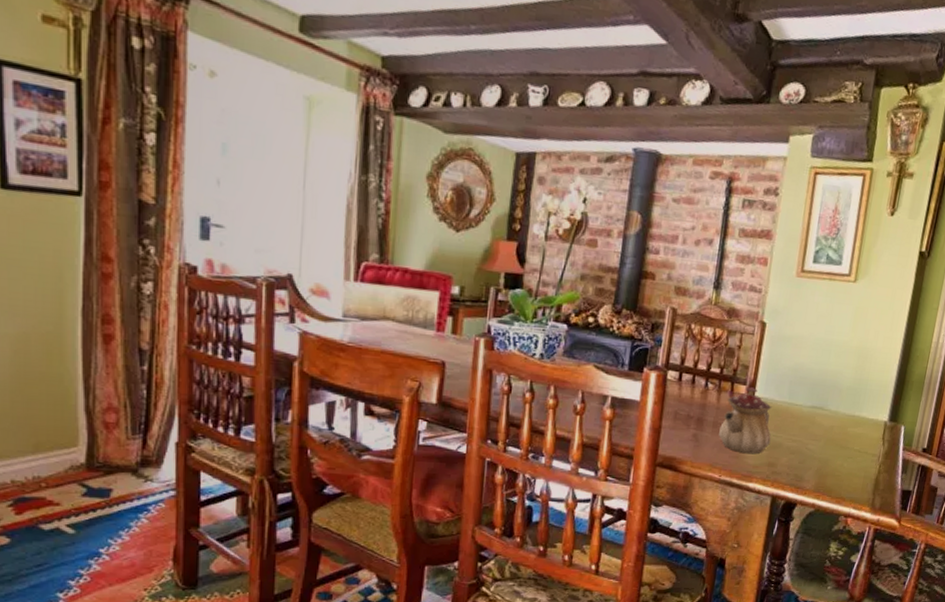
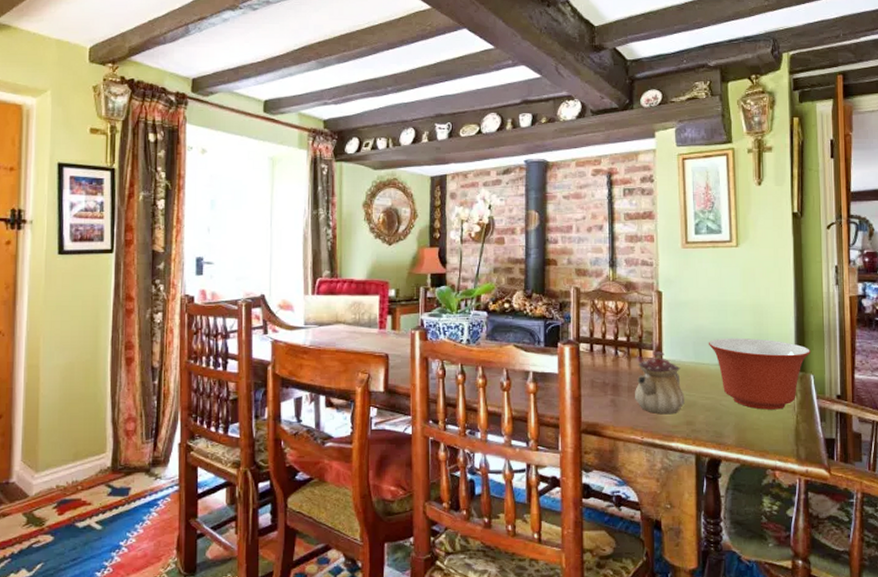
mixing bowl: none [805,380,907,458] -> present [708,337,810,410]

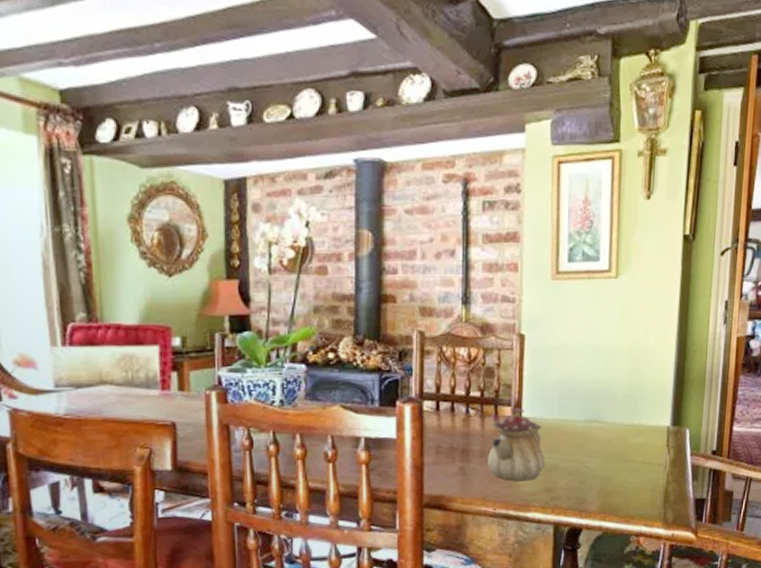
mixing bowl: present [708,337,810,410] -> none [575,388,689,471]

